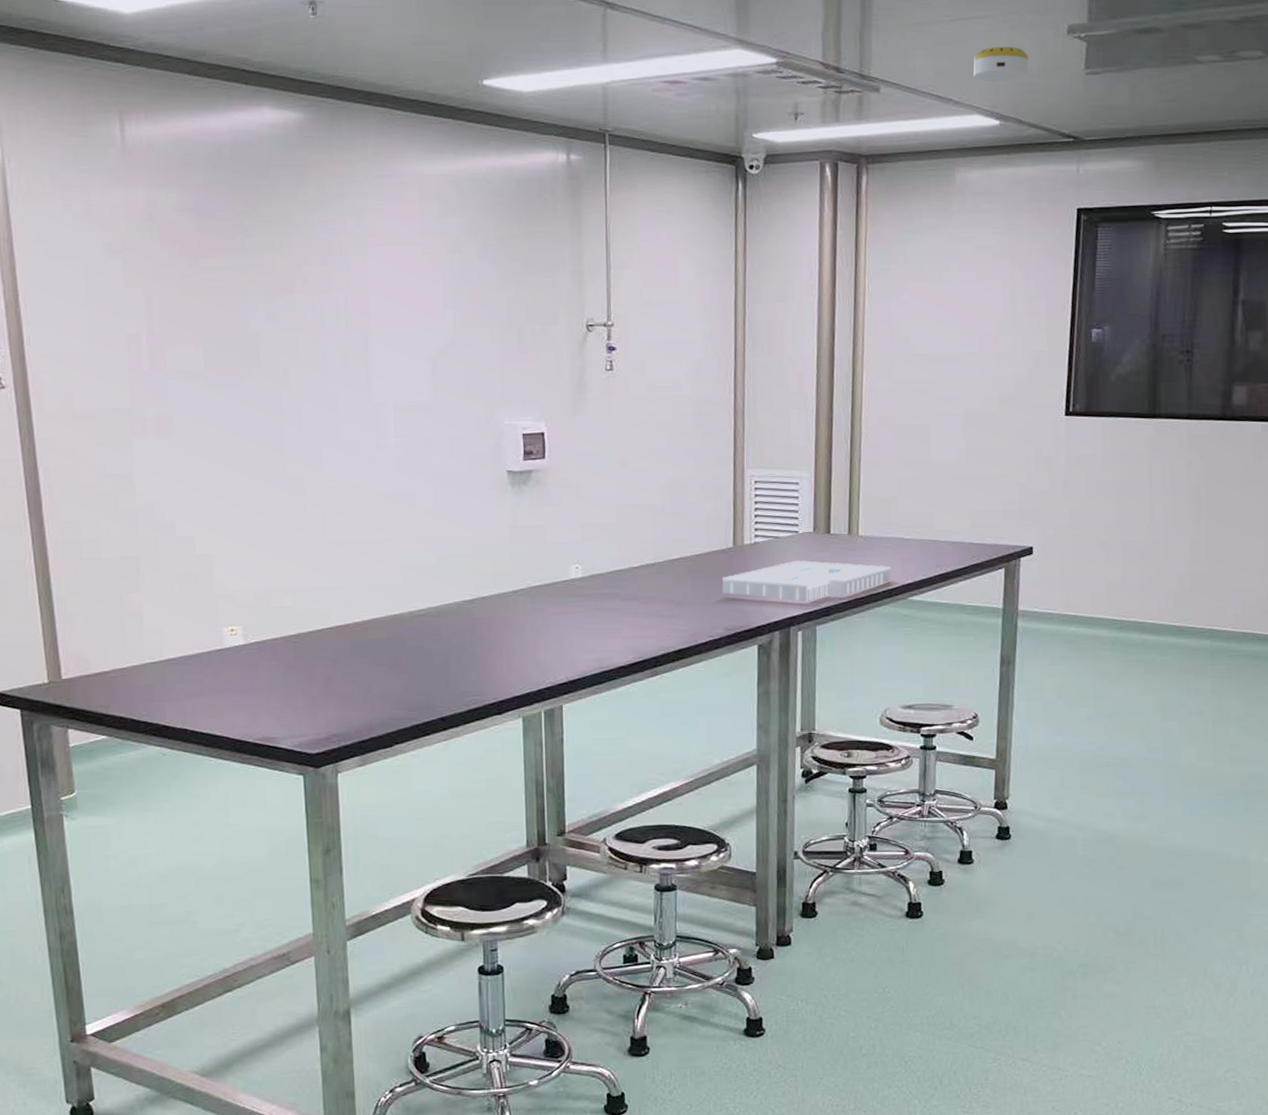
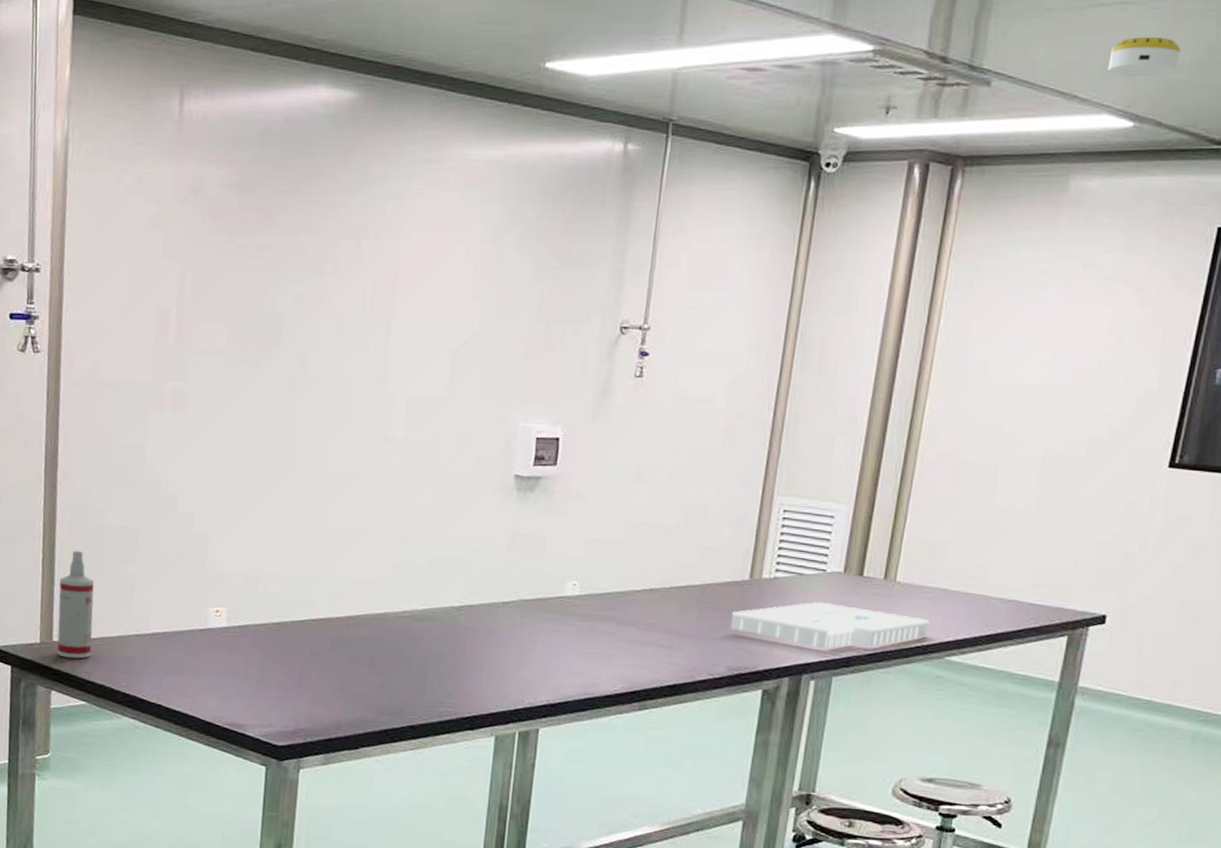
spray bottle: none [61,585,106,694] -> present [57,550,94,659]

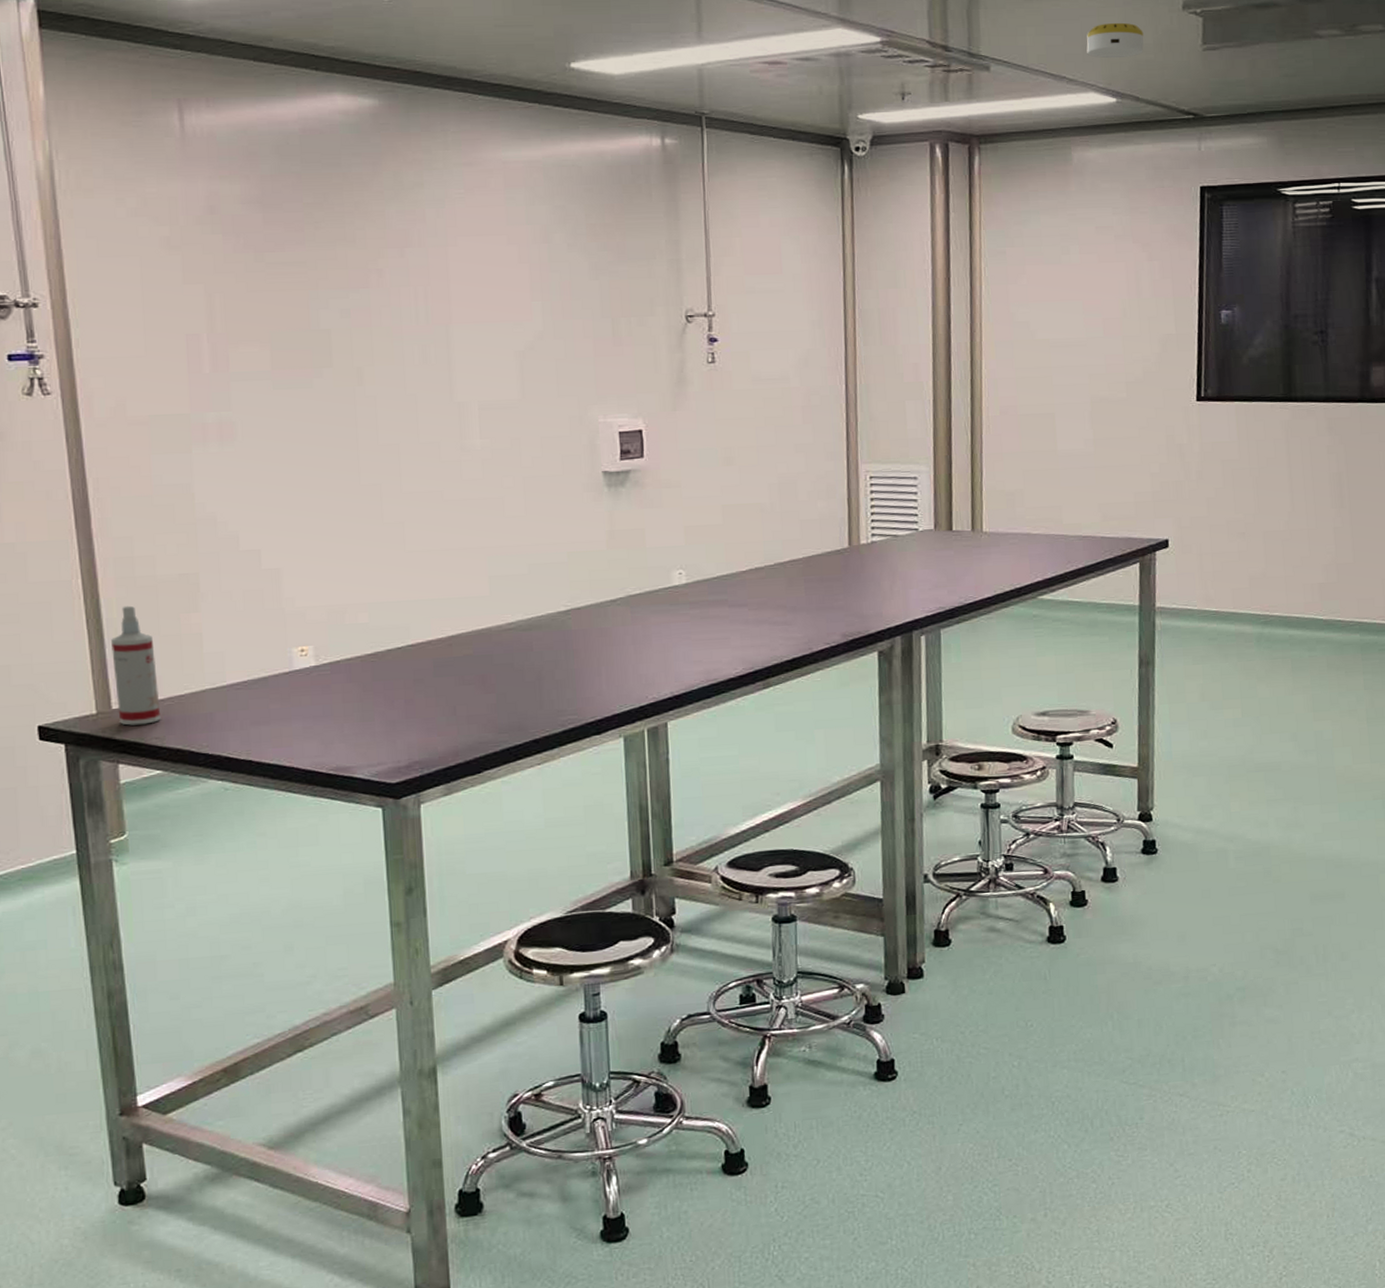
architectural model: present [730,601,929,649] -> none [838,559,1018,604]

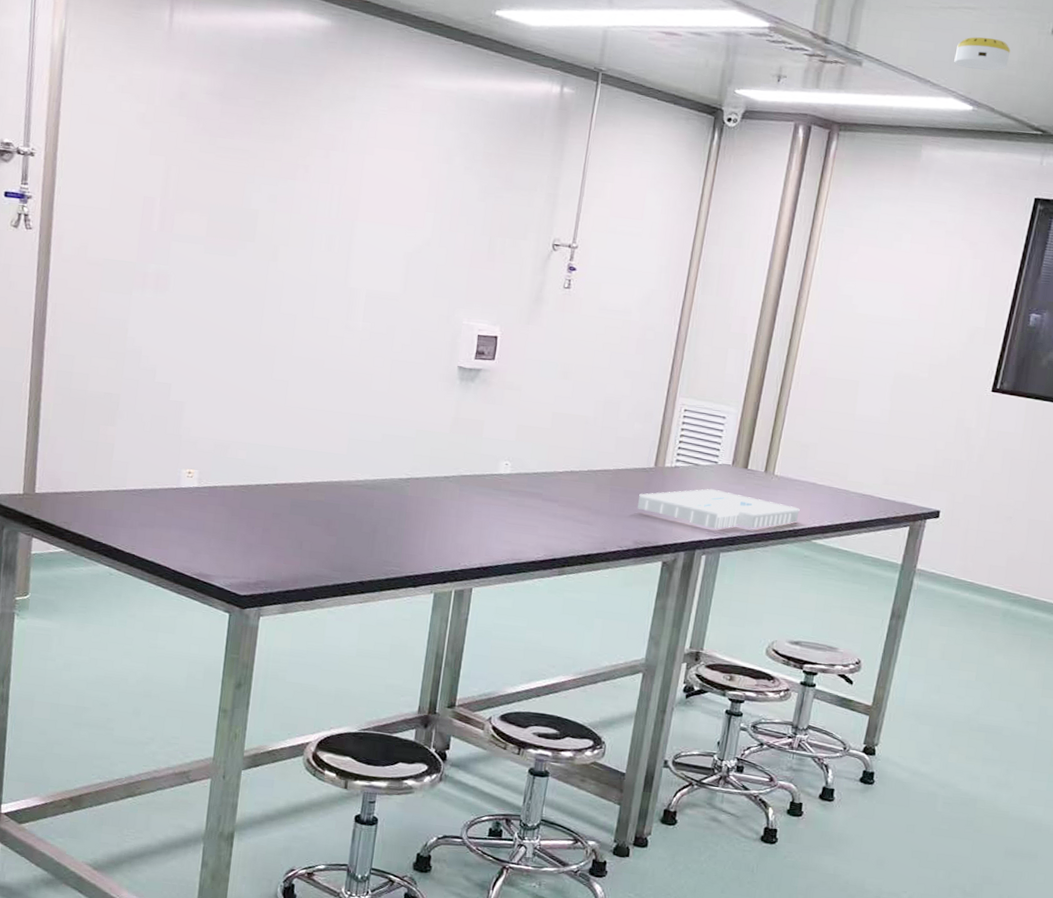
spray bottle: present [111,605,161,726] -> none [39,411,76,510]
architectural model: none [838,559,1018,604] -> present [637,488,800,529]

